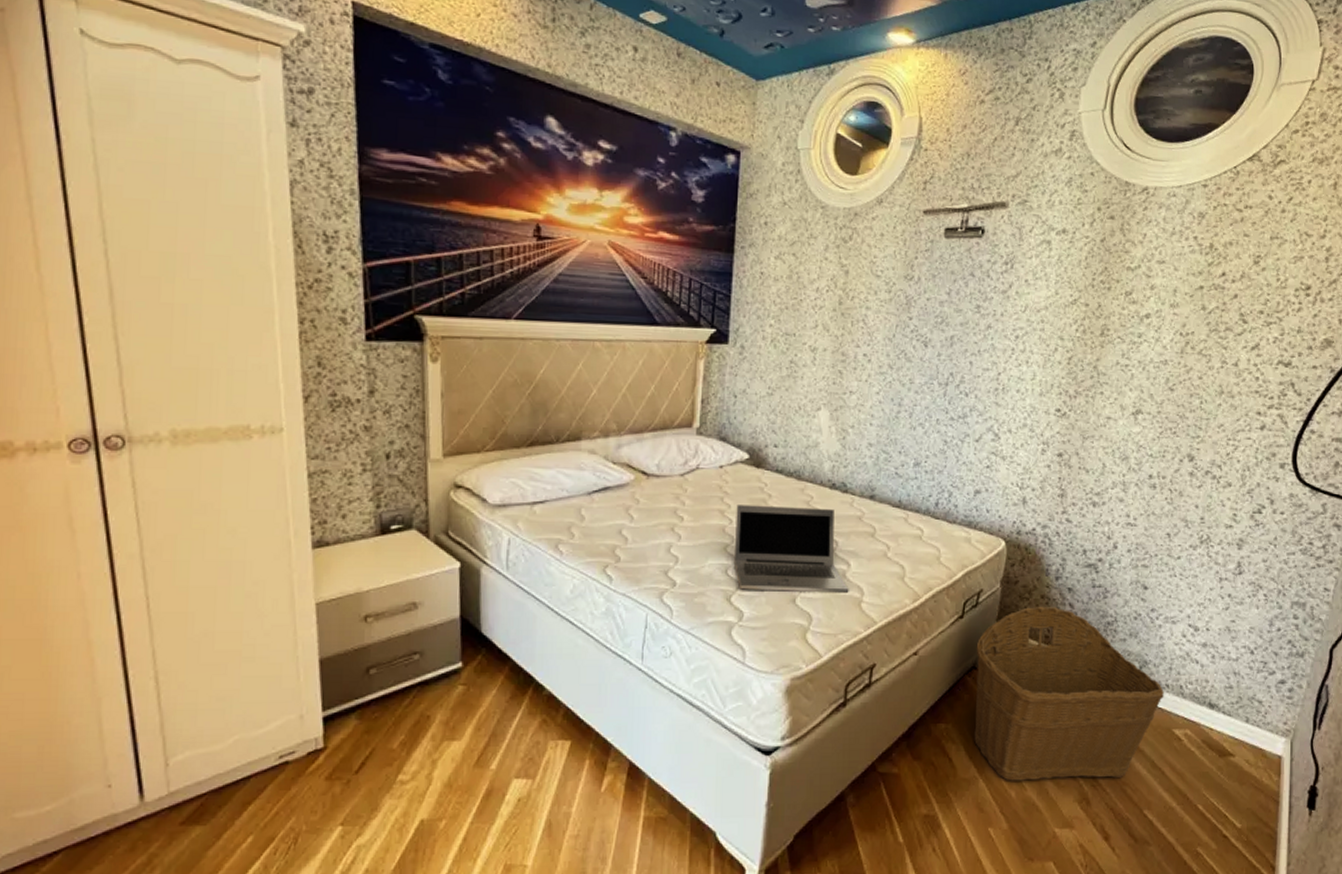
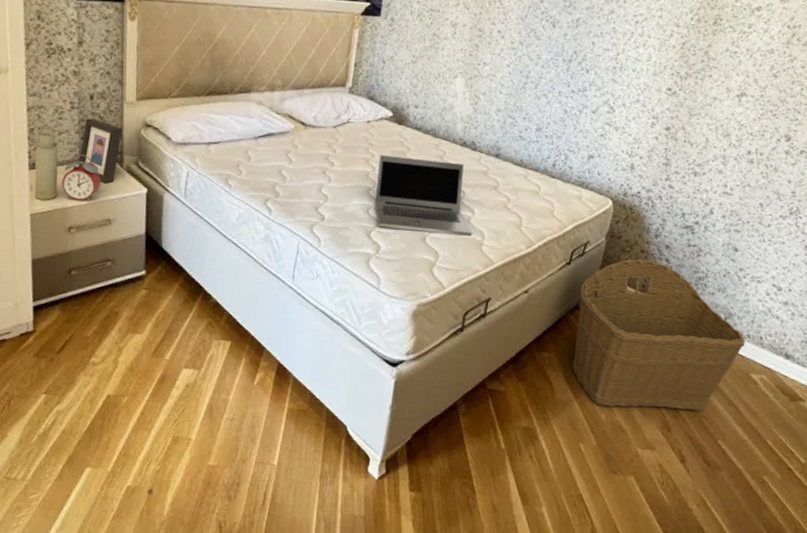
bottle: none [319,499,350,584] -> present [34,130,59,200]
alarm clock: none [354,525,404,583] -> present [62,154,102,202]
picture frame: none [373,482,427,560] -> present [78,118,123,184]

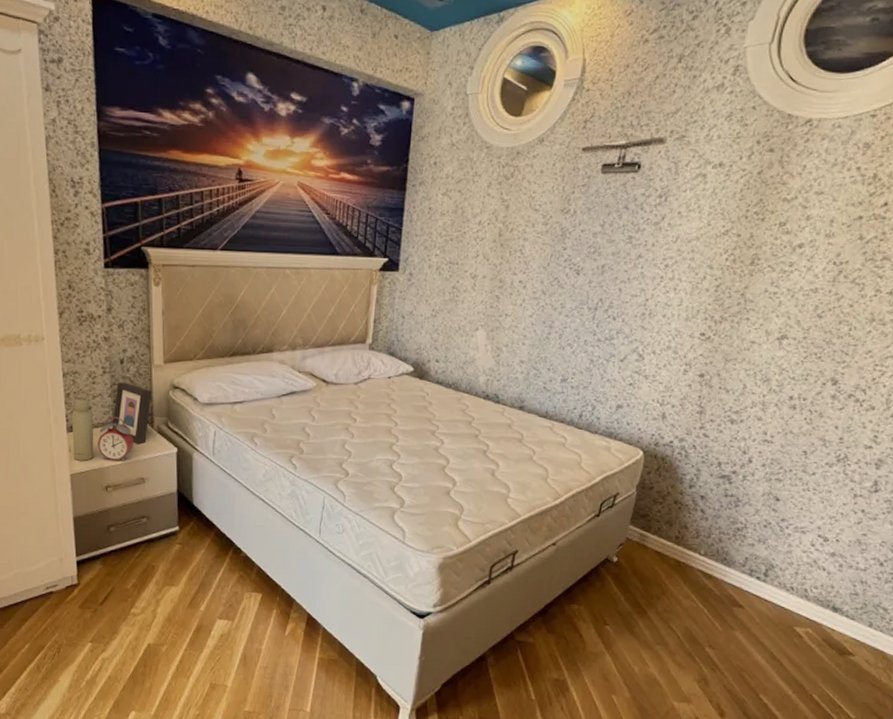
laptop: present [375,155,472,236] -> none [398,410,497,489]
wicker basket: present [572,259,745,411] -> none [603,510,788,664]

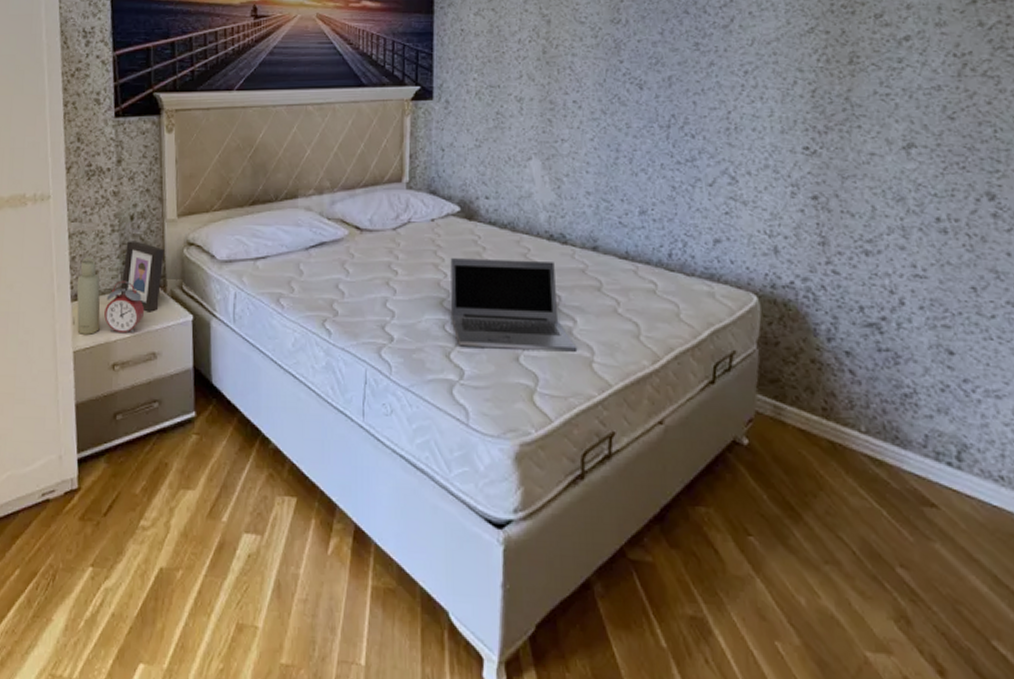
laptop: none [398,410,497,489] -> present [450,258,578,352]

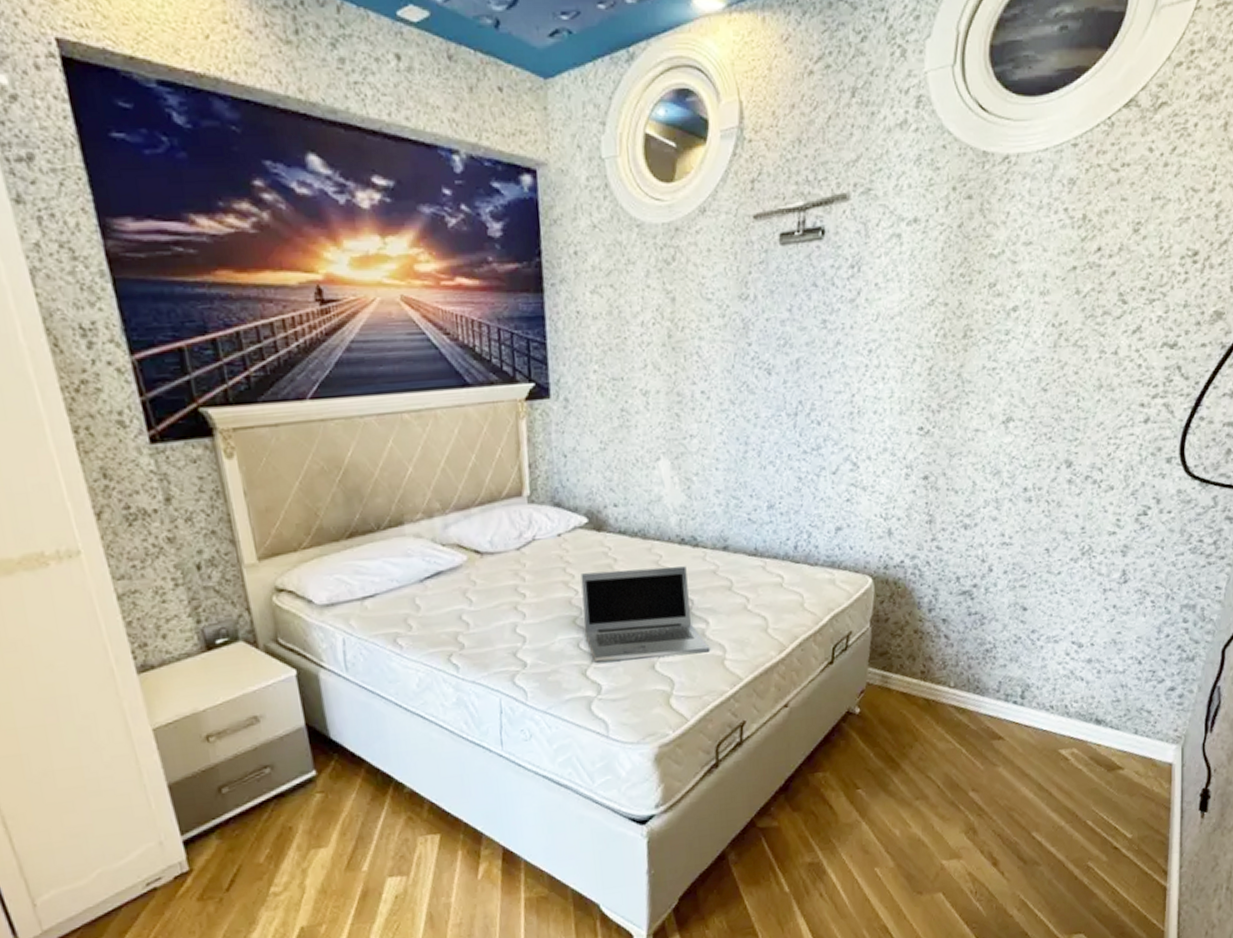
bottle: present [76,257,101,335] -> none [139,620,182,709]
alarm clock: present [104,280,145,334] -> none [183,641,236,701]
picture frame: present [120,241,165,312] -> none [197,593,252,674]

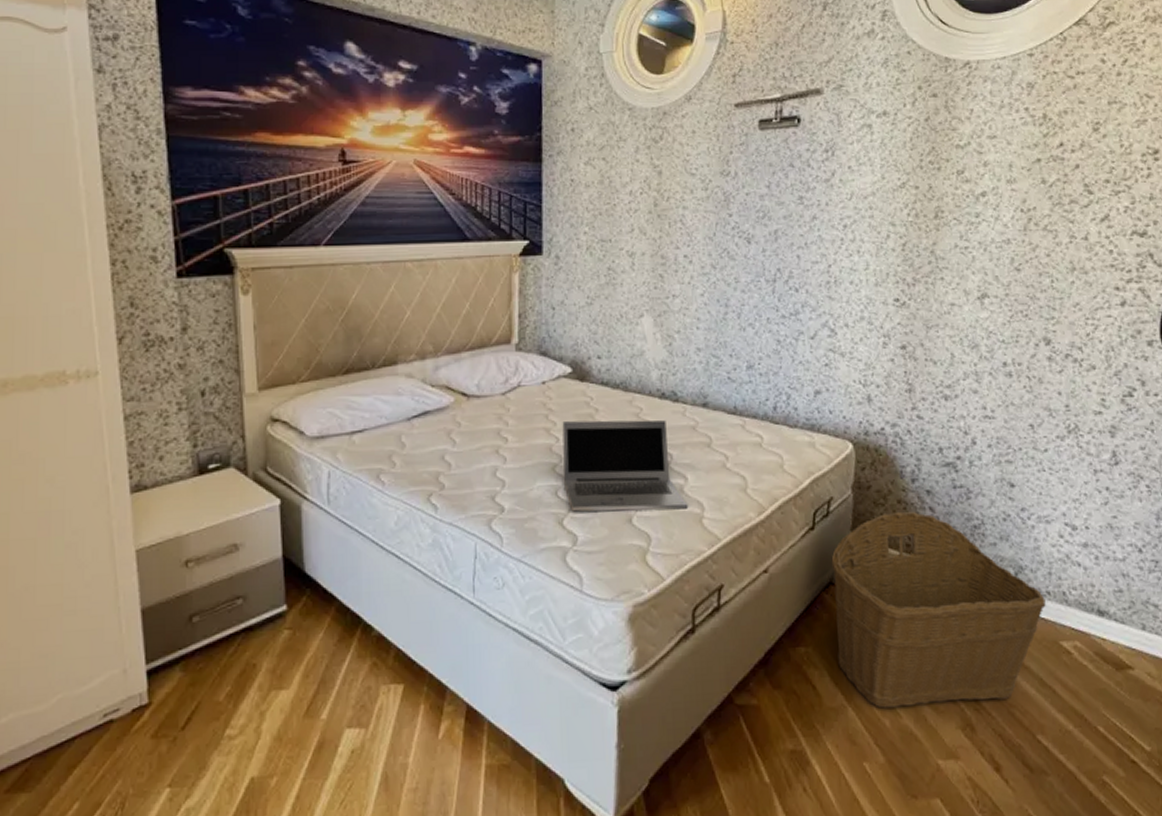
wicker basket: none [849,640,1048,821] -> present [831,511,1046,708]

